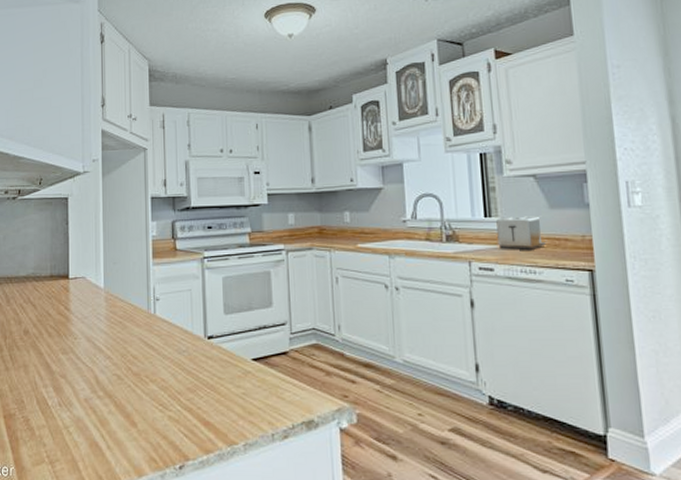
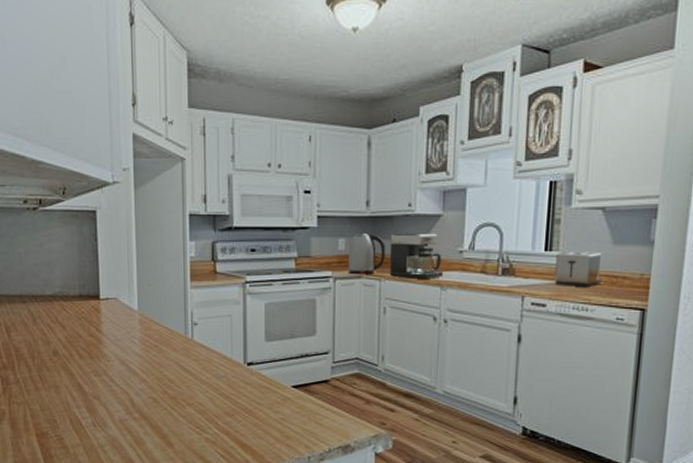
kettle: none [297,207,333,247] -> present [347,232,385,275]
coffee maker: none [336,205,390,249] -> present [389,233,444,280]

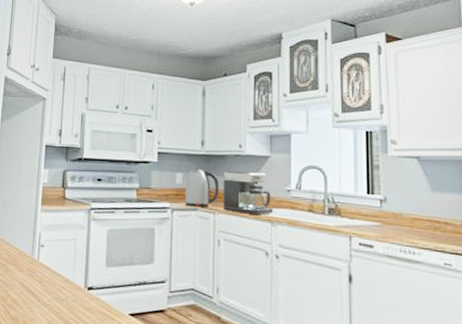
toaster: present [554,251,605,288] -> none [378,195,428,231]

